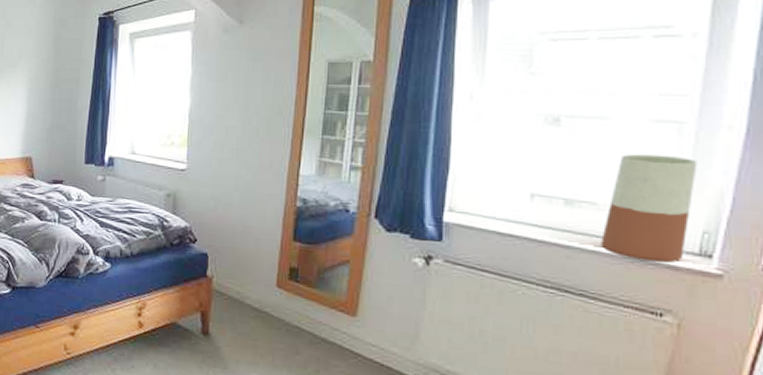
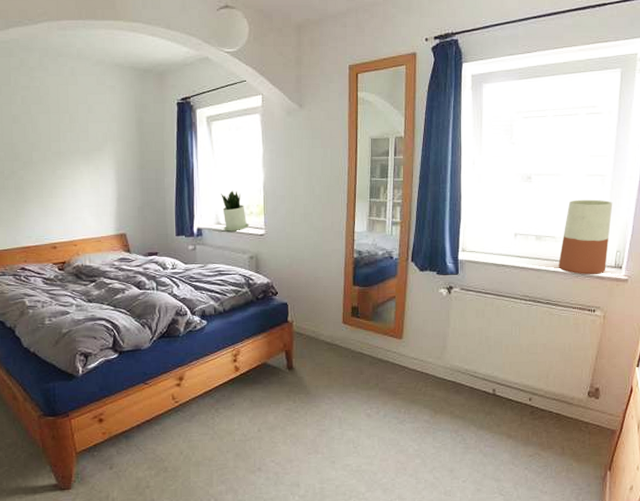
planter: none [139,116,169,164] -> present [221,190,249,232]

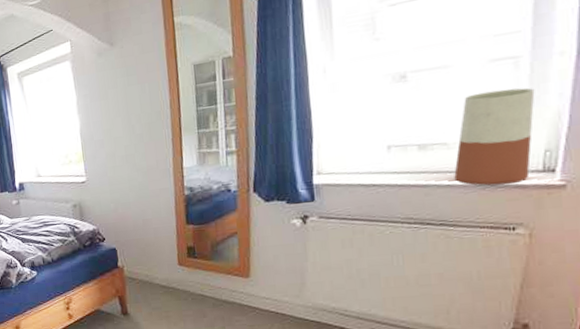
planter: present [221,190,249,232] -> none [38,141,69,183]

